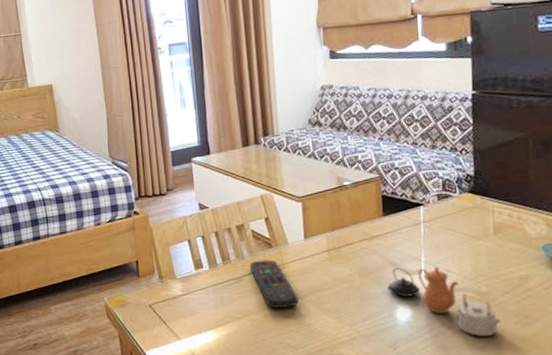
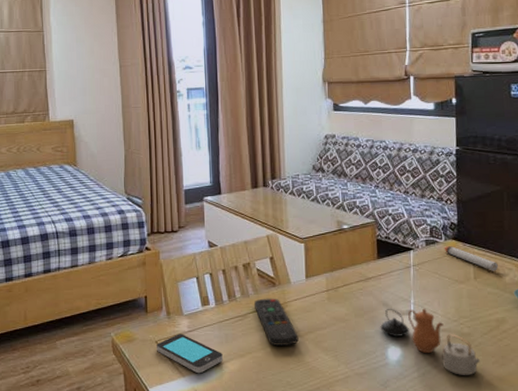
smartphone: none [151,297,219,337] -> present [157,334,223,374]
candle: none [458,200,522,226] -> present [444,246,498,271]

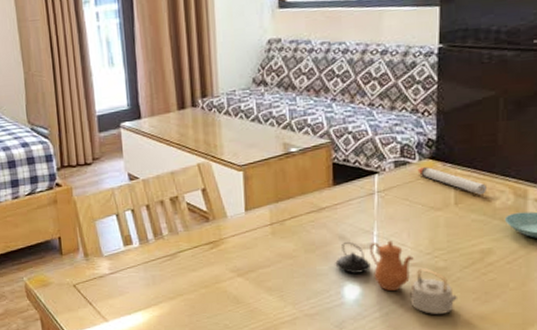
smartphone: present [157,334,223,374] -> none [75,276,150,318]
remote control: present [254,298,299,346] -> none [185,234,238,287]

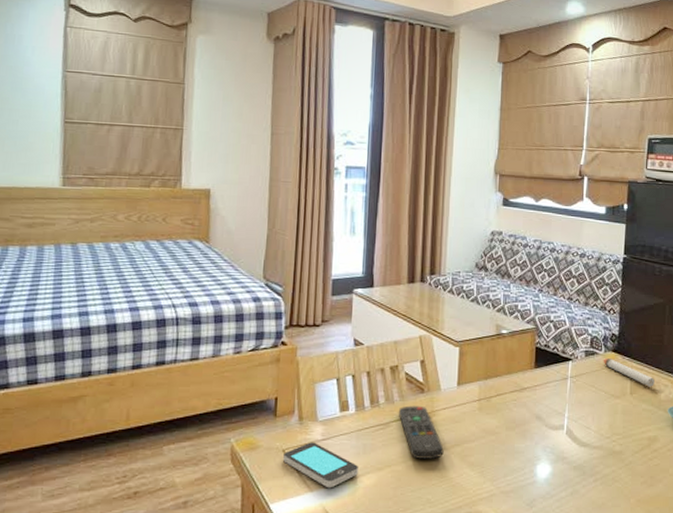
smartphone: none [75,276,150,318] -> present [283,442,358,488]
remote control: none [185,234,238,287] -> present [399,405,444,459]
teapot: present [335,240,459,314] -> none [531,421,630,496]

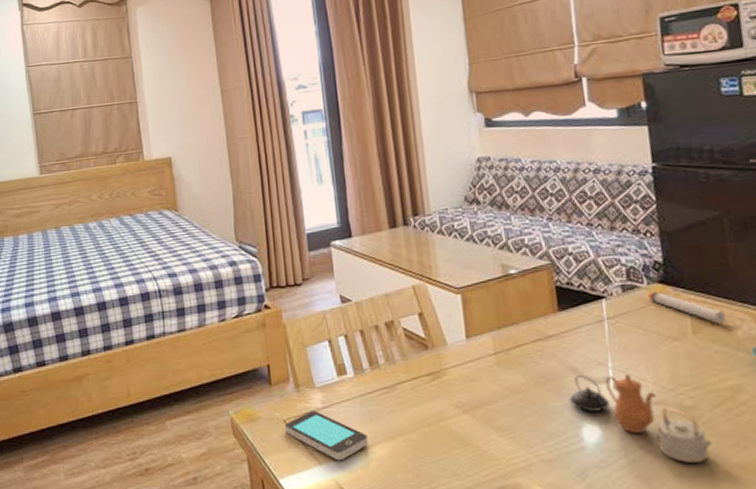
remote control: present [399,405,444,459] -> none [403,364,463,425]
teapot: none [531,421,630,496] -> present [569,374,713,463]

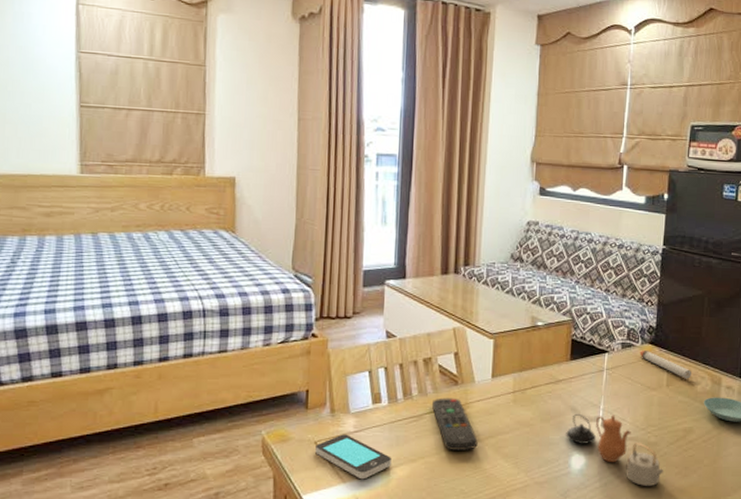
remote control: none [403,364,463,425] -> present [432,397,478,450]

